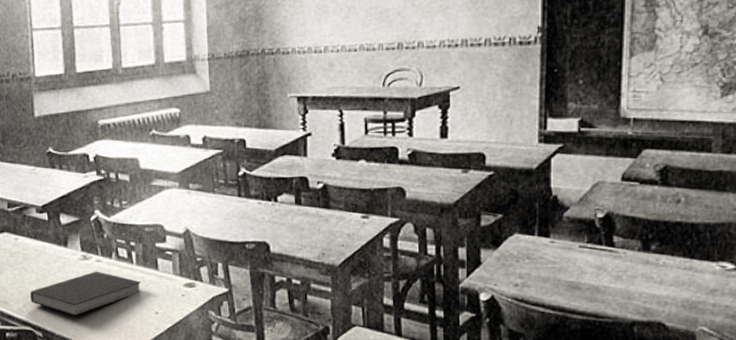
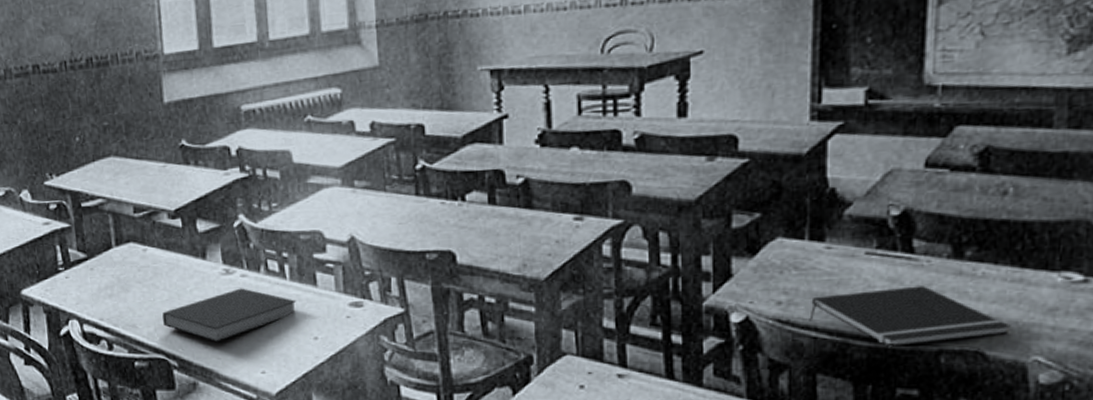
notepad: none [538,272,684,320] -> present [809,286,1011,347]

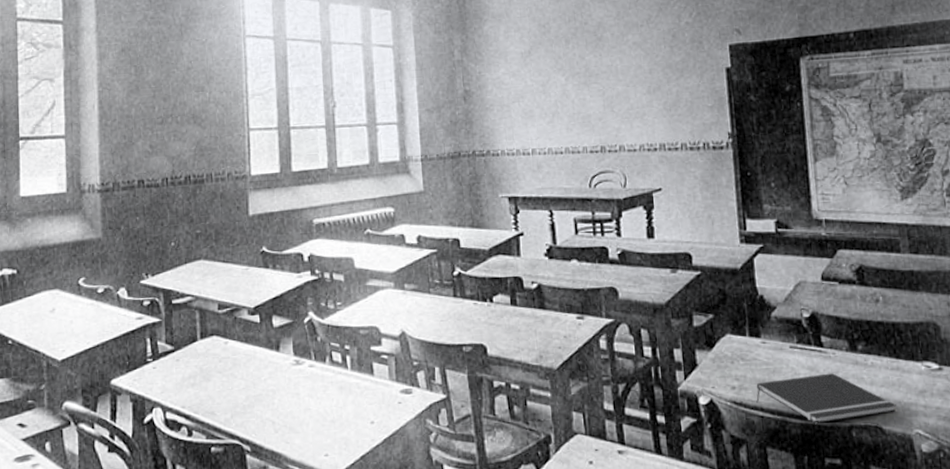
notebook: present [162,288,297,343] -> none [239,377,357,428]

